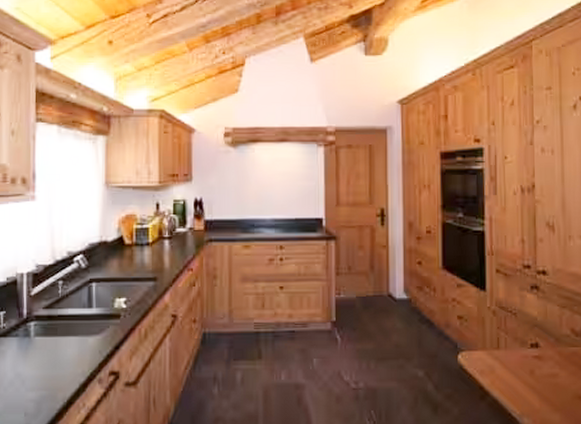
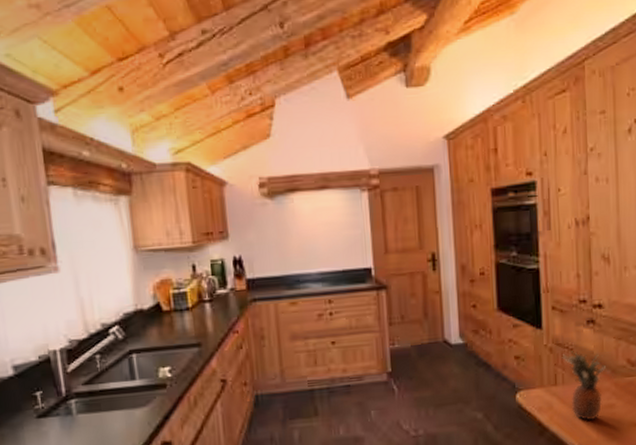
fruit: none [504,314,549,389] -> present [561,350,606,421]

